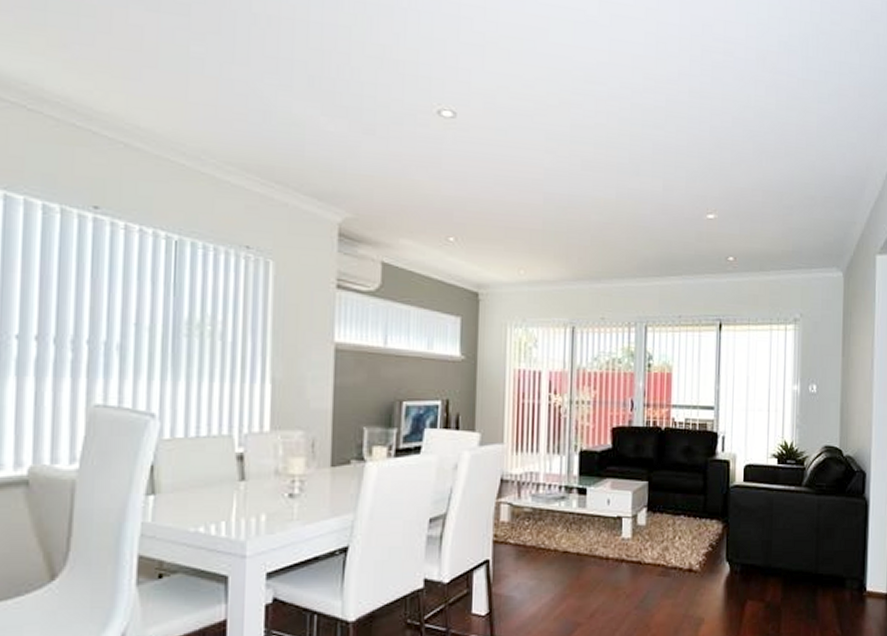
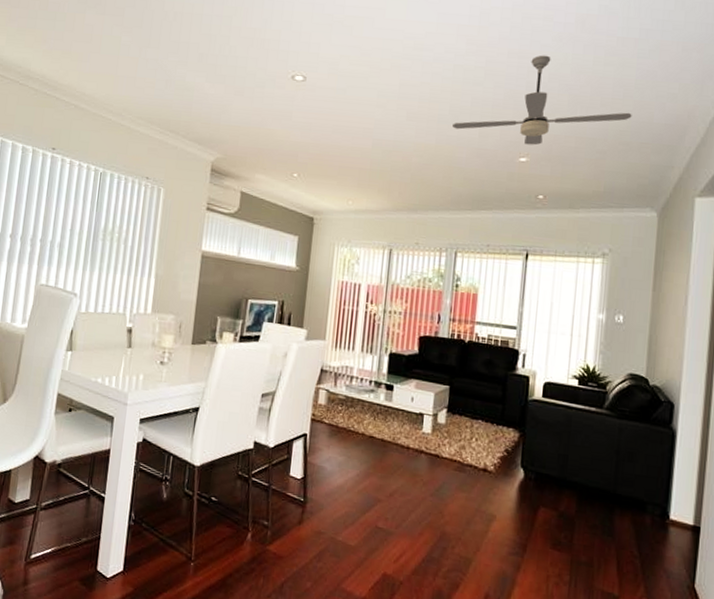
ceiling fan: none [634,95,815,200] -> present [452,55,632,145]

